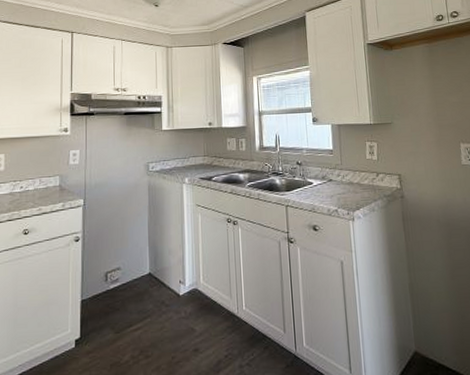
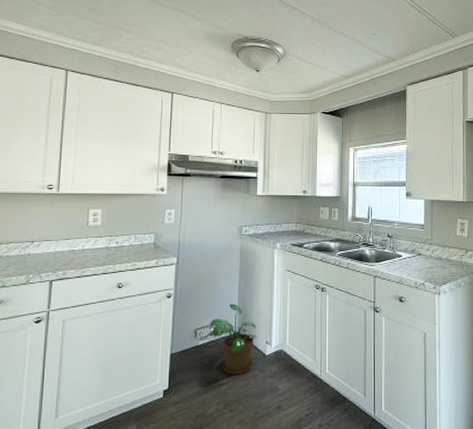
potted plant: none [118,243,170,318] -> present [207,303,258,375]

